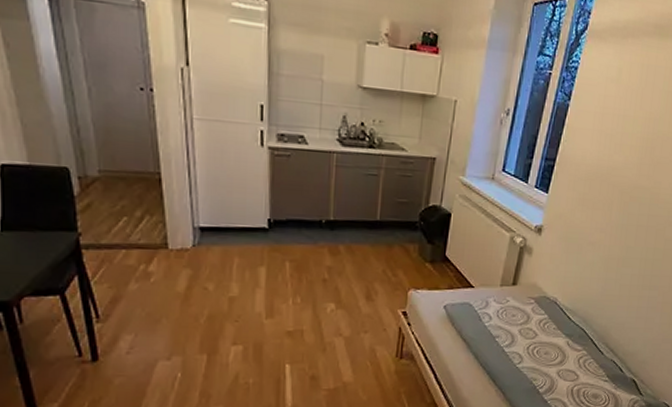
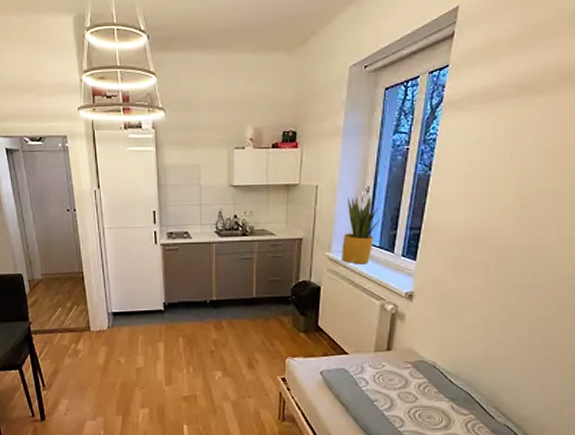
planter: none [474,118,521,193] -> present [341,195,383,265]

